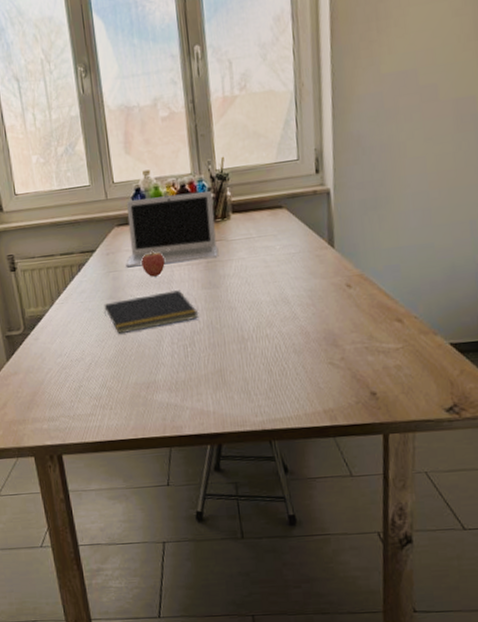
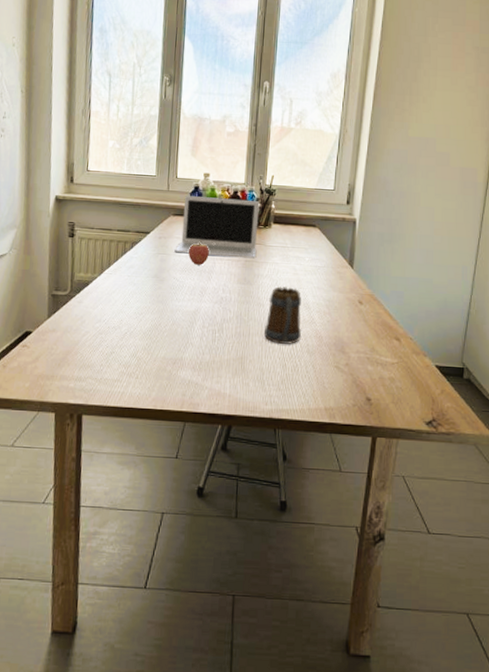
notepad: present [103,290,199,334] -> none [146,279,231,311]
mug: none [240,282,285,349] -> present [264,286,302,344]

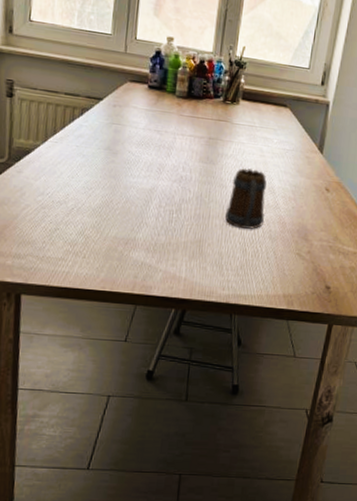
laptop: present [174,196,260,259] -> none [130,60,228,137]
fruit: present [188,240,209,265] -> none [146,112,170,140]

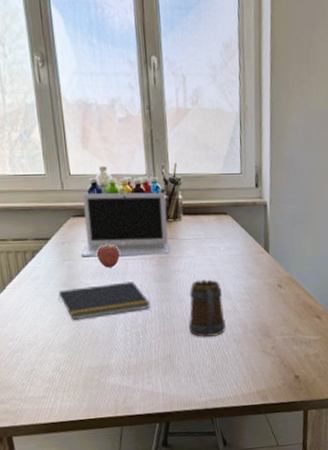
notepad: none [97,153,191,189] -> present [58,281,151,320]
laptop: none [130,60,228,137] -> present [81,192,169,258]
fruit: none [146,112,170,140] -> present [97,241,120,268]

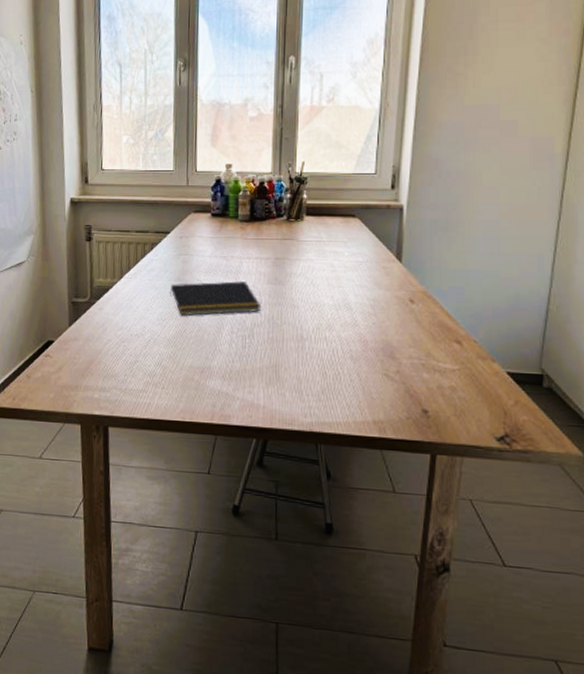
laptop: present [81,192,169,258] -> none [197,190,289,256]
fruit: present [97,241,120,268] -> none [213,238,235,265]
mug: present [189,278,226,337] -> none [300,285,344,350]

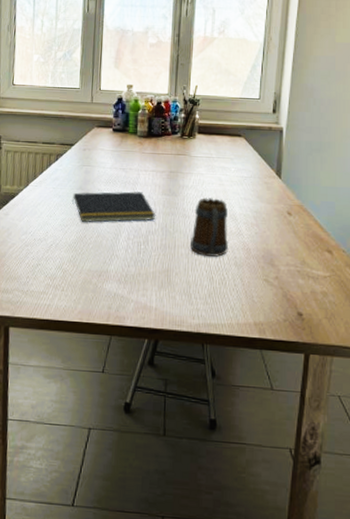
mug: none [300,285,344,350] -> present [190,197,229,257]

